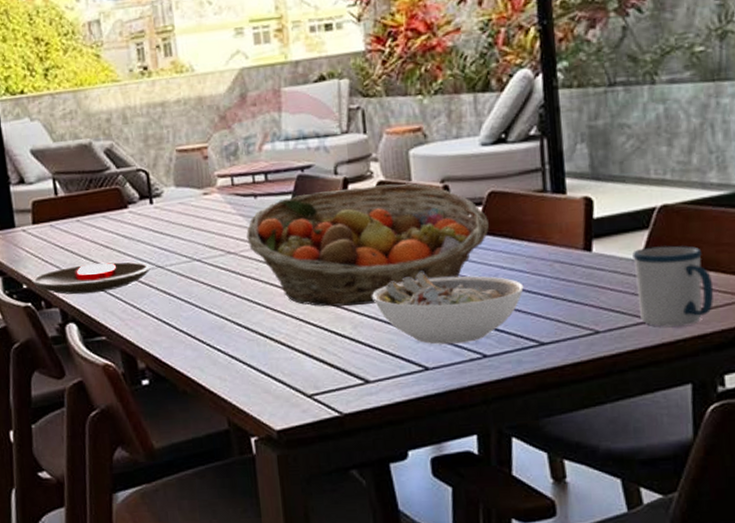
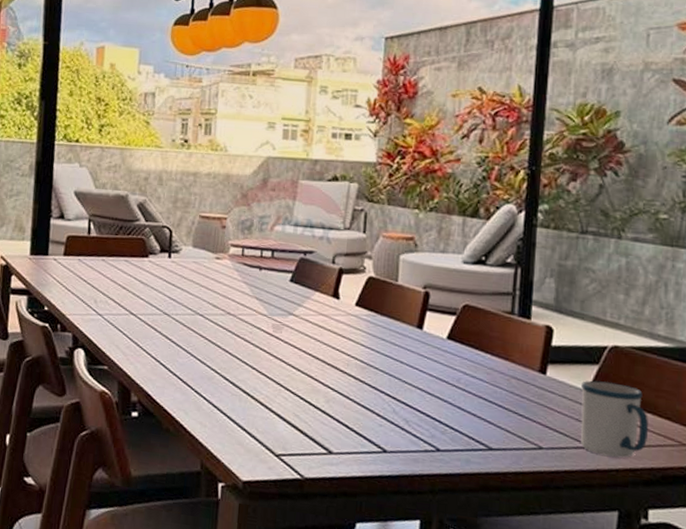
plate: present [32,261,151,295] -> none [53,298,158,327]
fruit basket: present [246,183,490,307] -> none [246,275,460,384]
bowl: present [372,272,524,345] -> none [347,363,482,435]

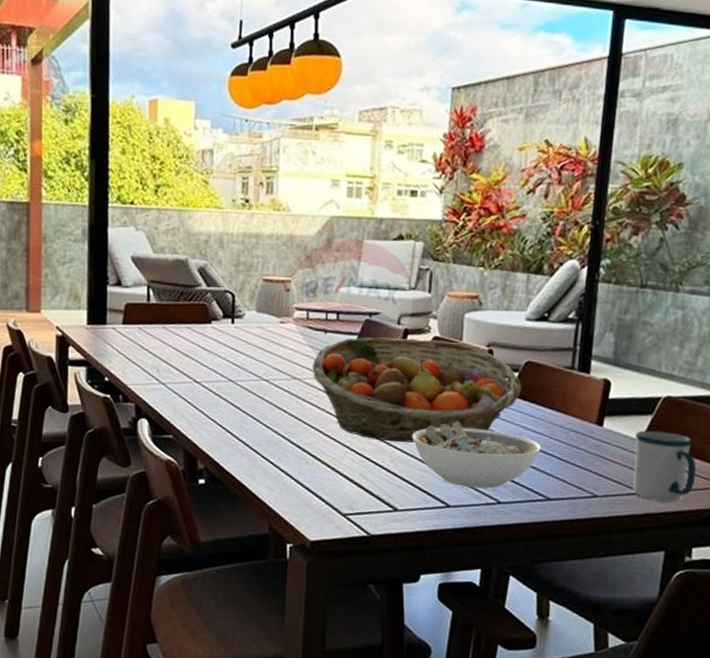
fruit basket: none [246,275,460,384] -> present [312,337,522,443]
bowl: none [347,363,482,435] -> present [412,421,542,489]

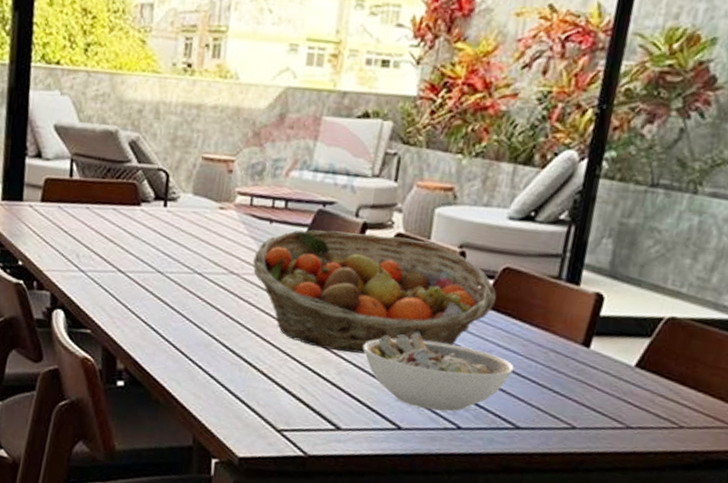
mug: present [633,430,697,502] -> none [619,355,699,440]

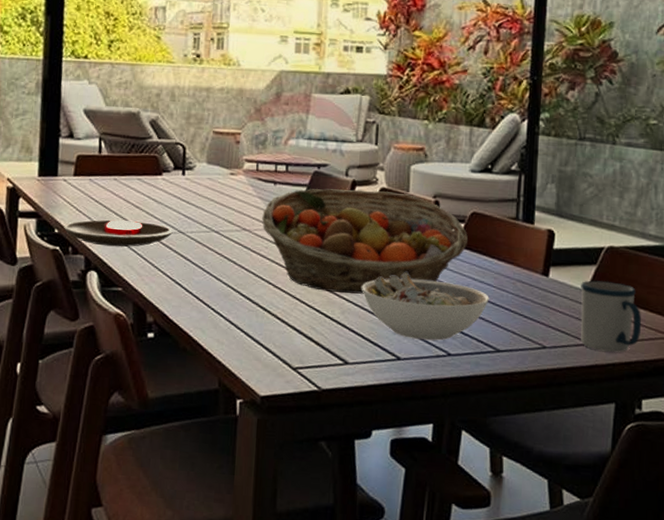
plate: none [28,252,150,286] -> present [64,219,173,247]
mug: none [619,355,699,440] -> present [580,280,642,352]

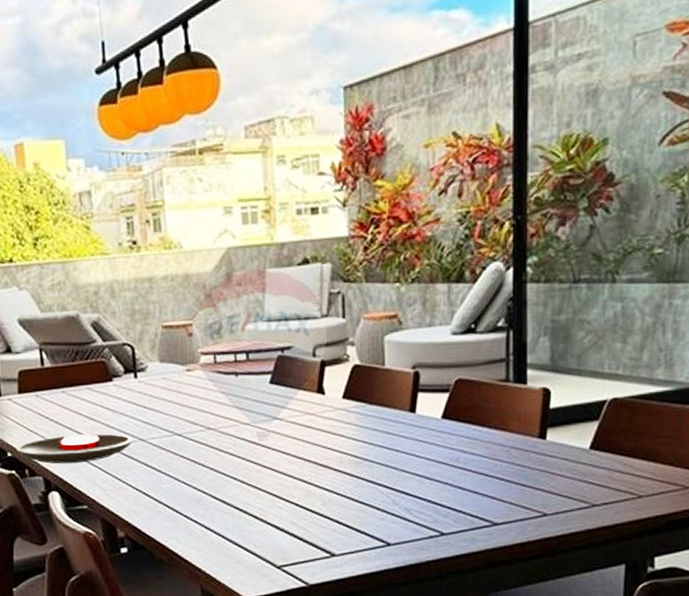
fruit basket: present [262,189,469,294] -> none [226,368,455,484]
bowl: present [362,272,489,341] -> none [342,453,482,522]
mug: present [580,280,642,352] -> none [582,436,652,511]

